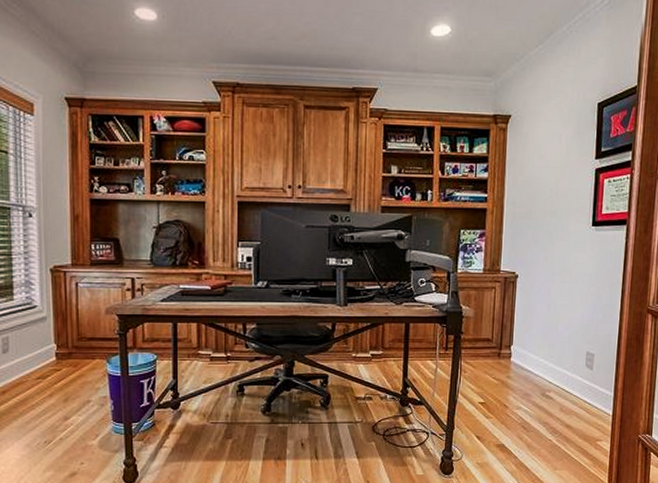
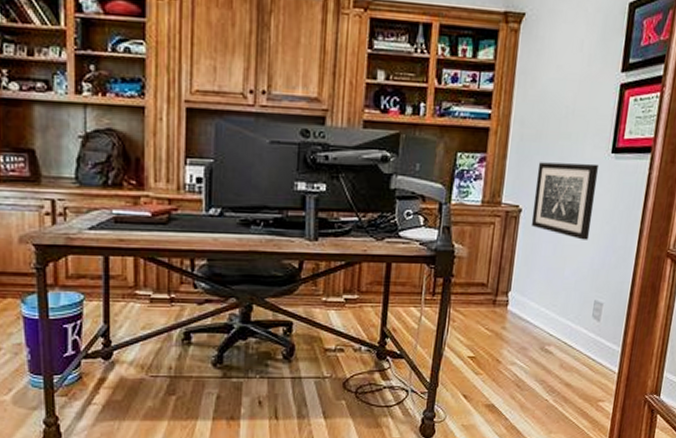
wall art: none [526,235,581,300] -> present [530,162,598,240]

